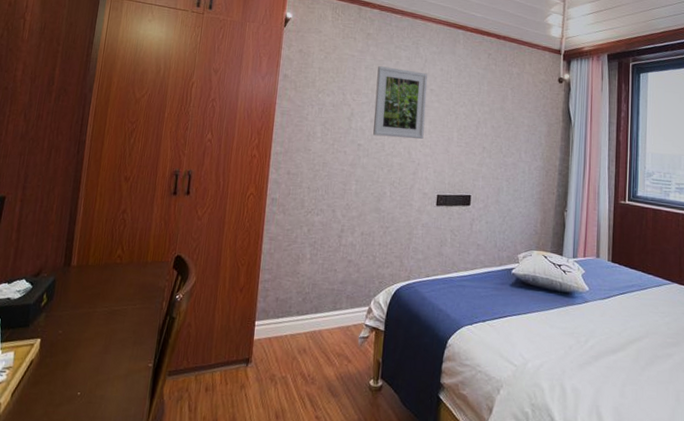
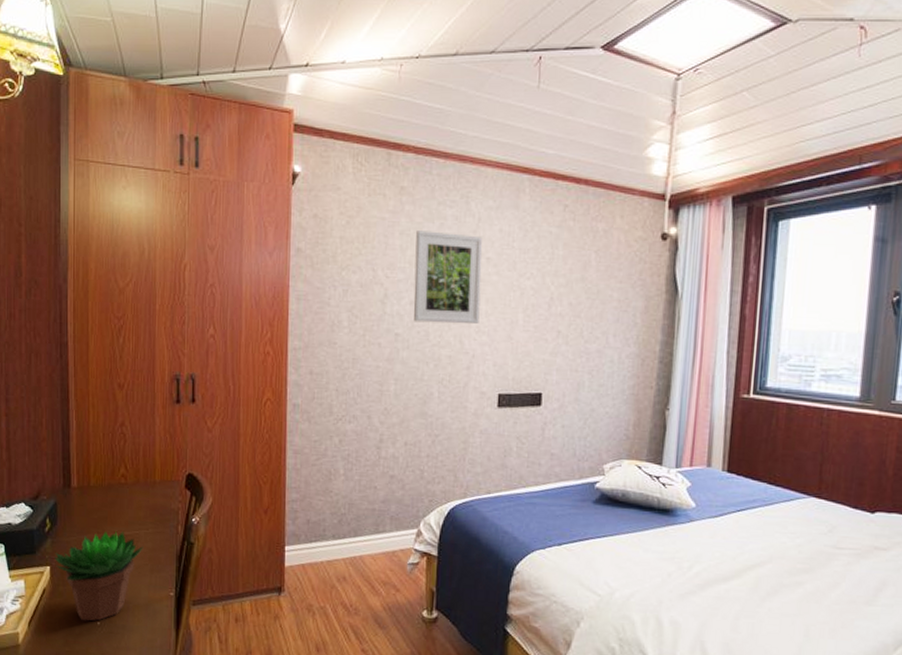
succulent plant: none [46,306,130,392] -> present [55,531,143,621]

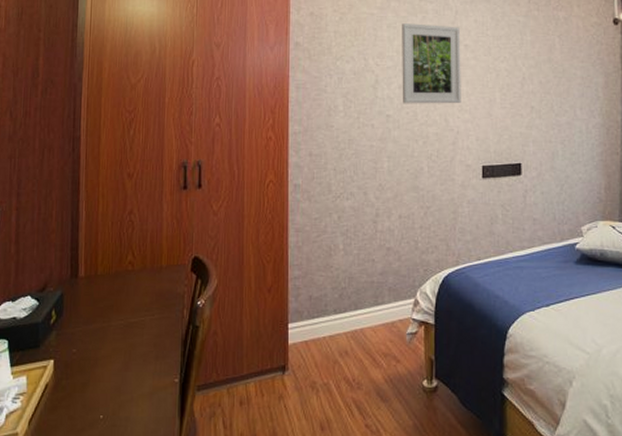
succulent plant: present [55,531,143,621] -> none [59,319,149,415]

